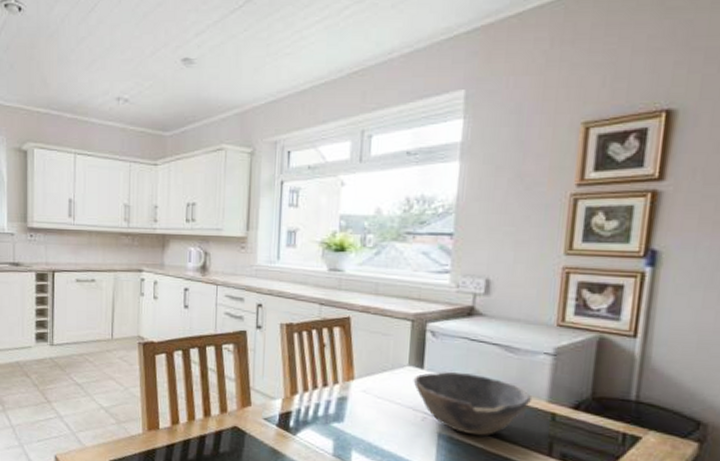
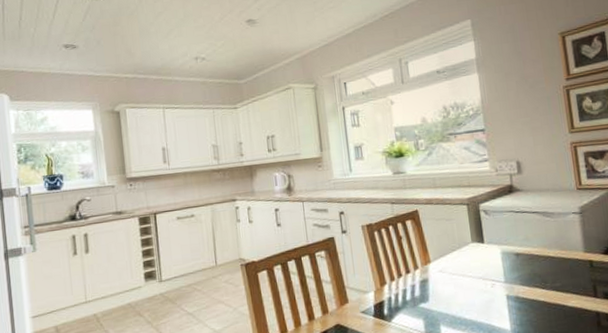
bowl: present [413,371,533,436] -> none [478,240,572,292]

